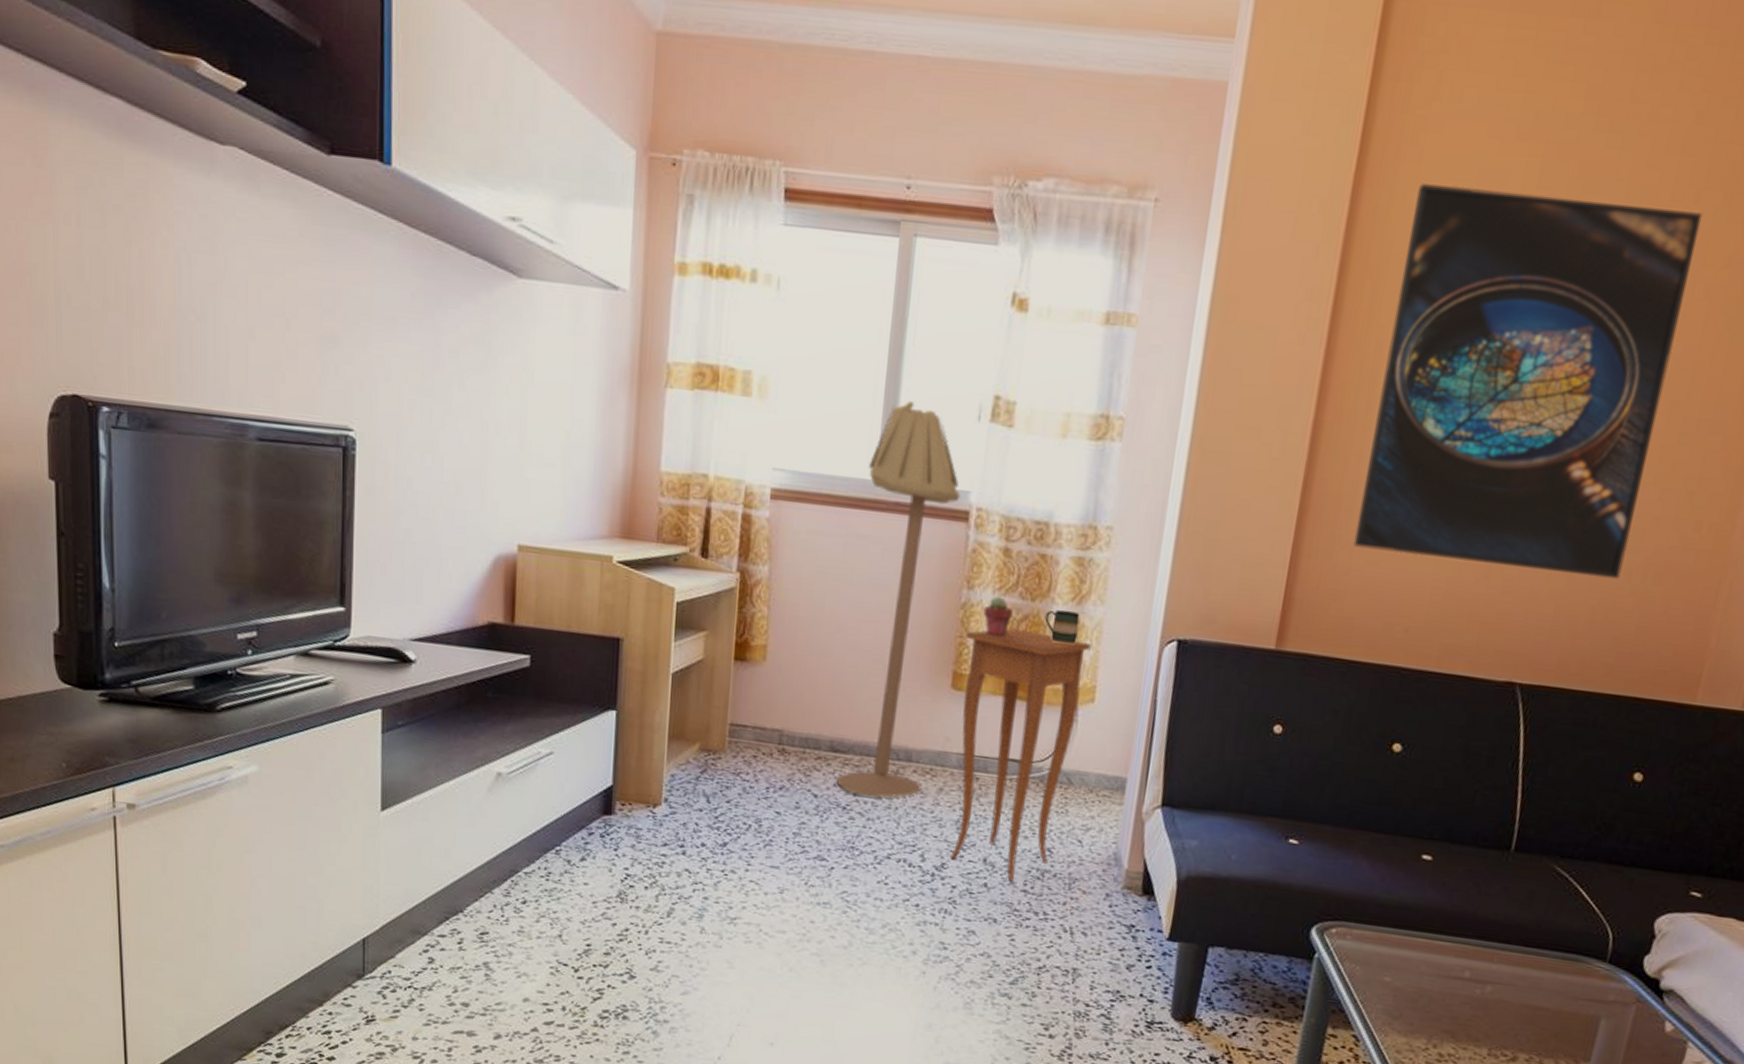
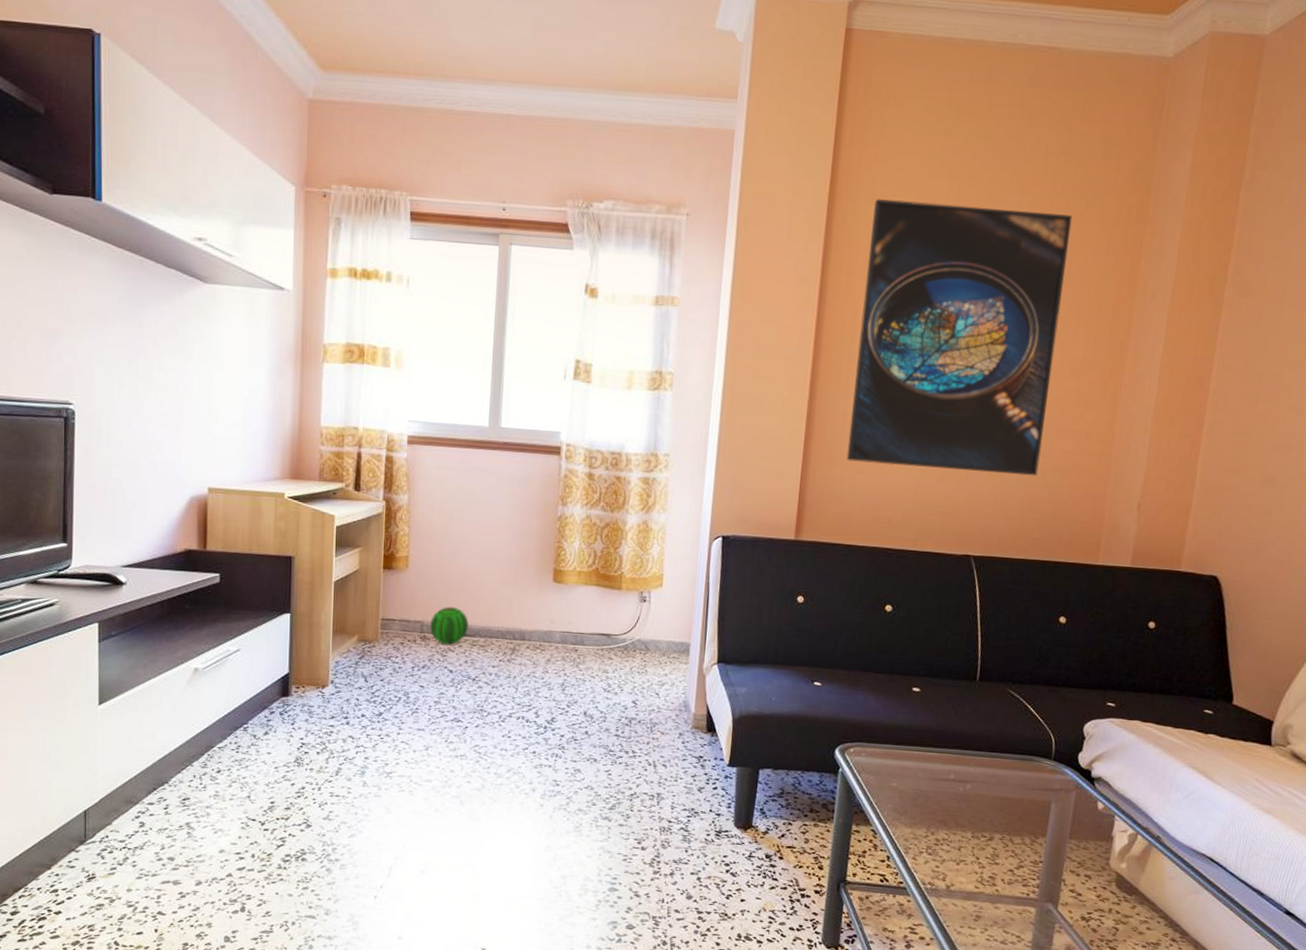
ball: none [791,712,840,762] -> present [430,606,469,645]
floor lamp: present [836,400,960,798] -> none [466,365,553,670]
side table: present [950,628,1091,882] -> none [558,533,658,729]
potted succulent: present [983,596,1013,637] -> none [575,510,597,540]
mug: present [1045,610,1080,645] -> none [622,518,648,544]

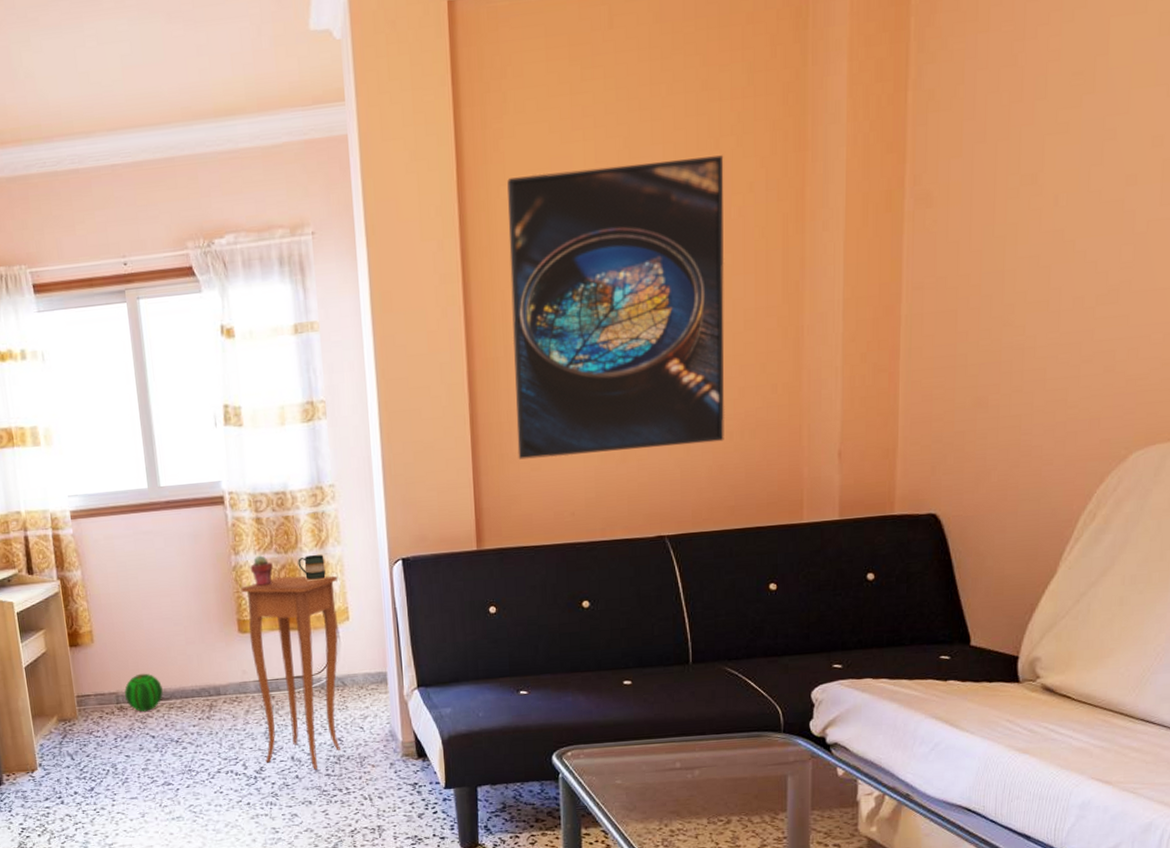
side table: none [558,533,658,729] -> present [241,575,342,770]
potted succulent: none [575,510,597,540] -> present [250,555,273,586]
mug: none [622,518,648,544] -> present [298,555,326,581]

